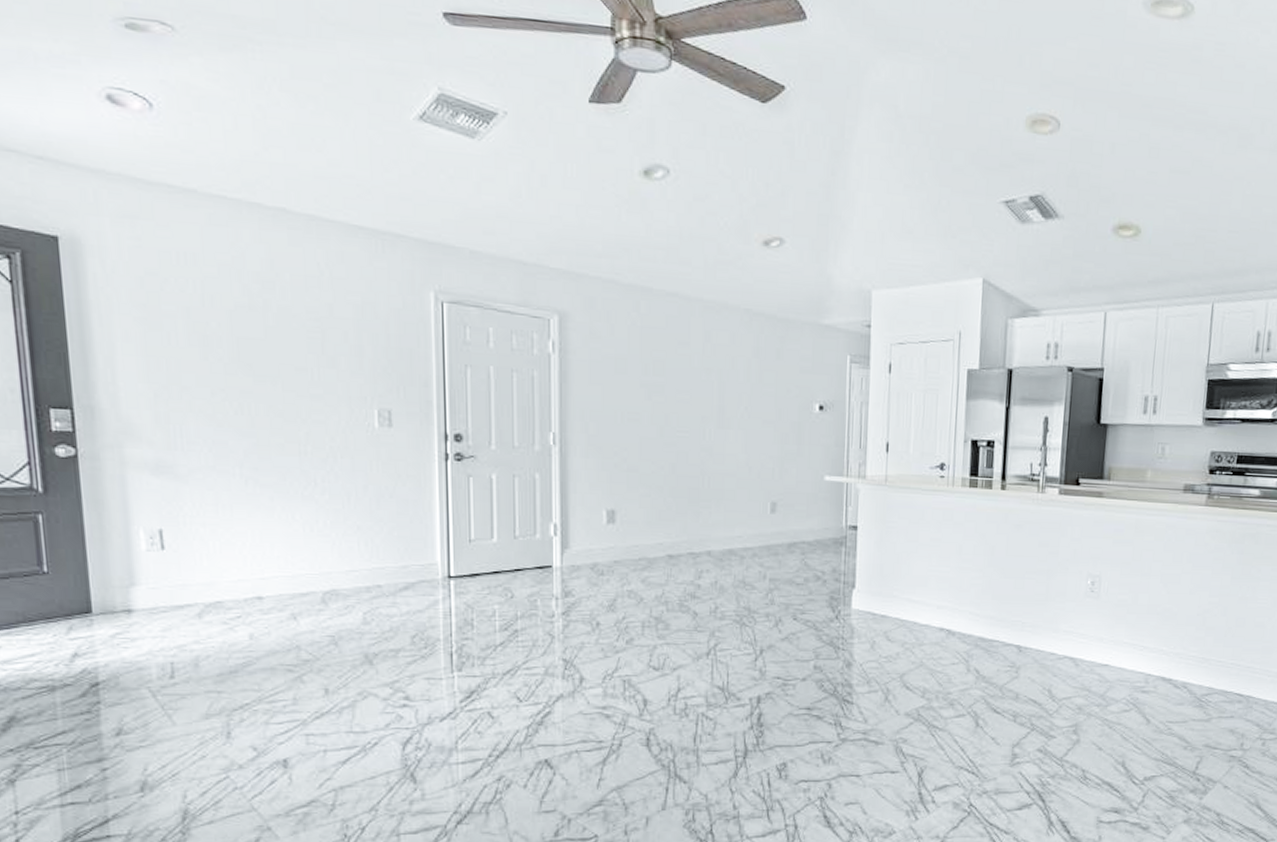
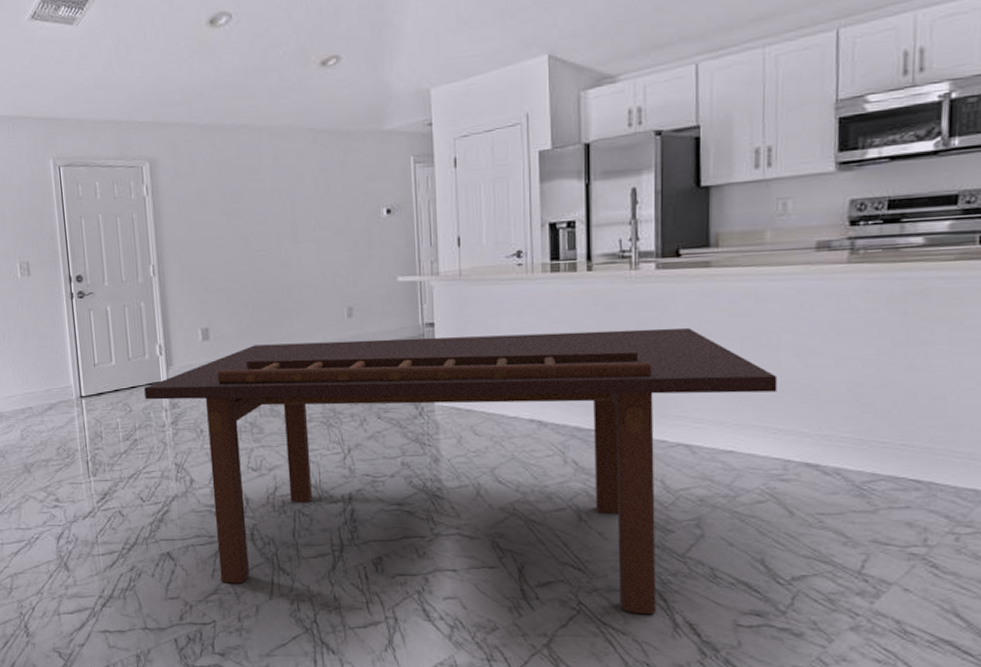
dining table: none [532,533,1147,814] -> present [144,328,778,615]

